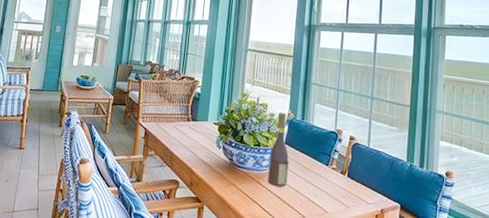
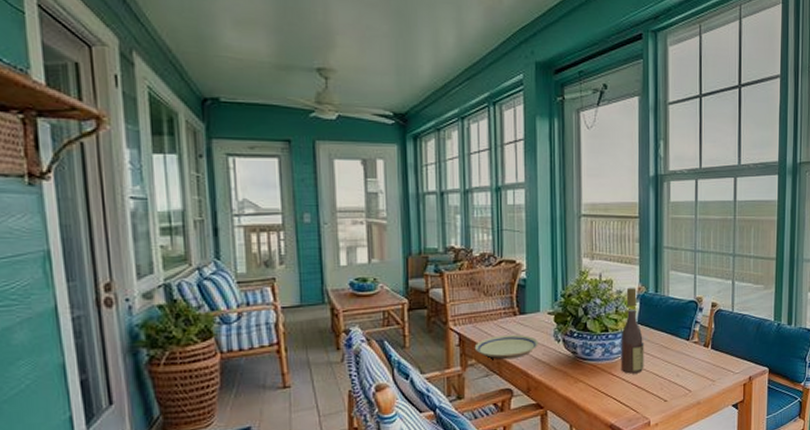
plate: none [155,135,204,156] -> present [474,334,538,360]

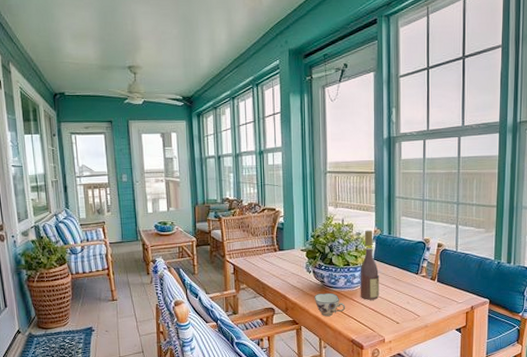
plate: present [474,334,538,360] -> none [245,266,294,286]
teacup: none [563,366,603,397] -> present [314,292,346,317]

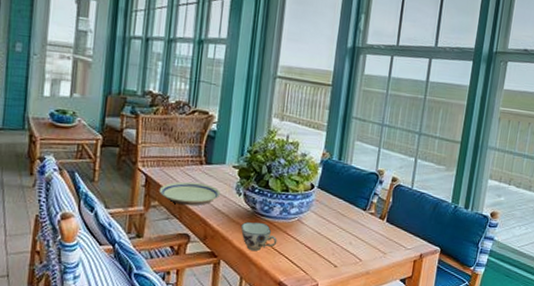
plate: none [245,266,294,286] -> present [159,181,220,206]
wine bottle: present [360,230,380,300] -> none [296,151,322,236]

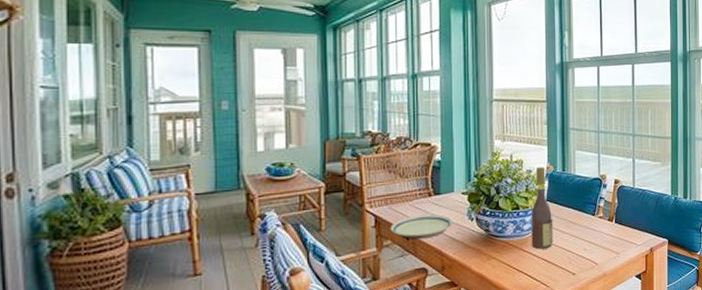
teacup: present [240,221,277,252] -> none [477,243,515,274]
wine bottle: none [296,151,322,236] -> present [531,166,553,250]

